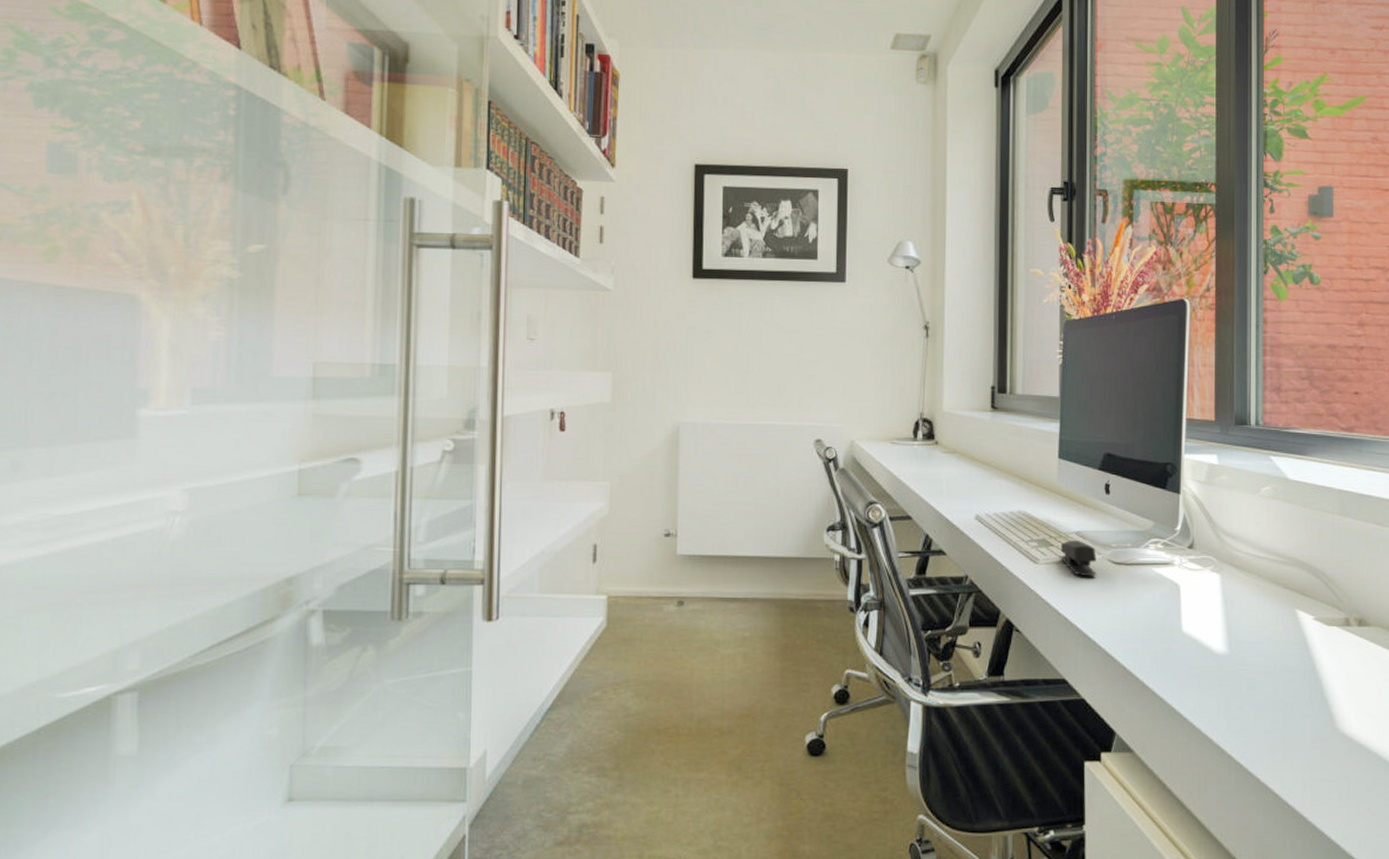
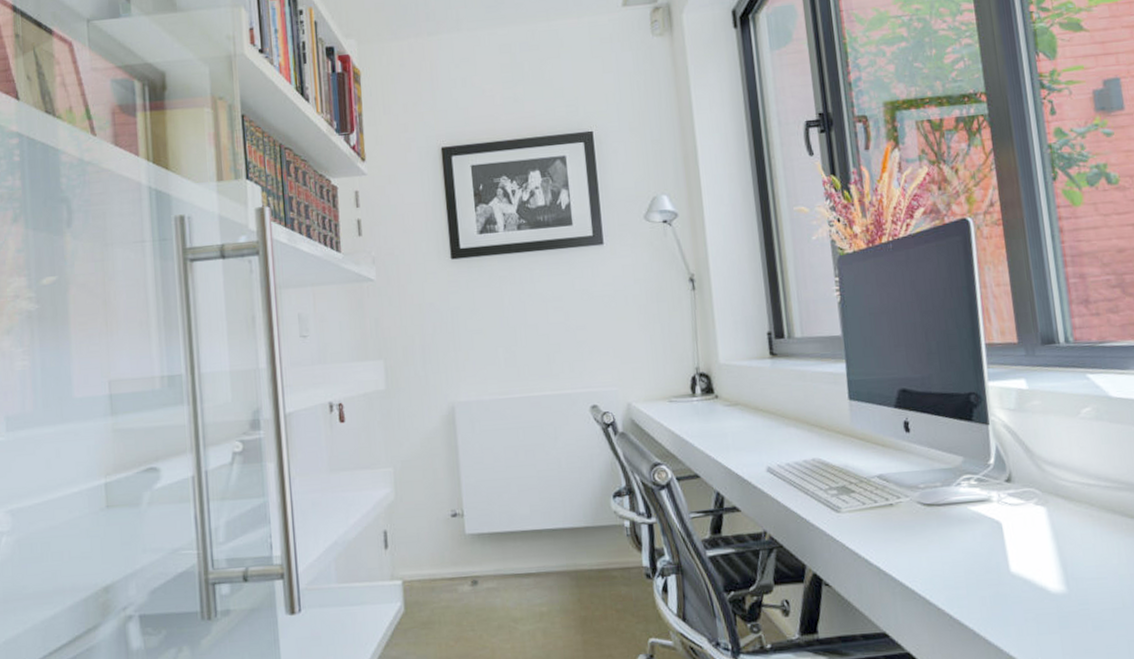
stapler: present [1060,540,1098,577] -> none [862,484,907,522]

